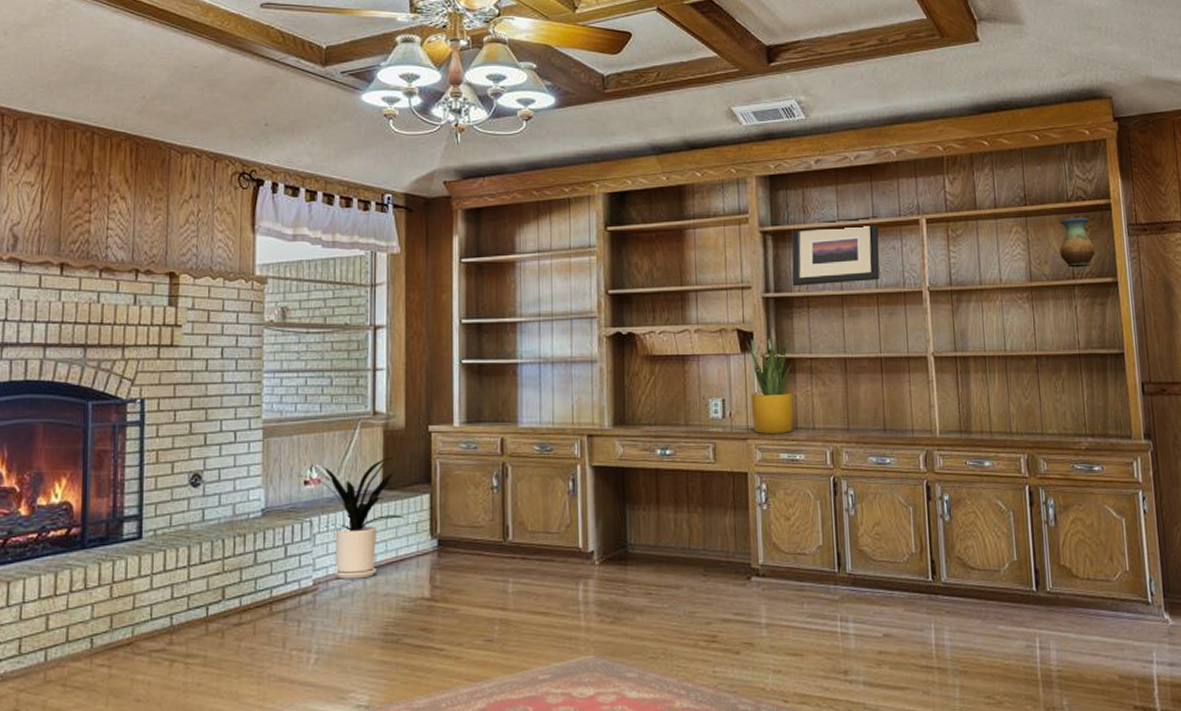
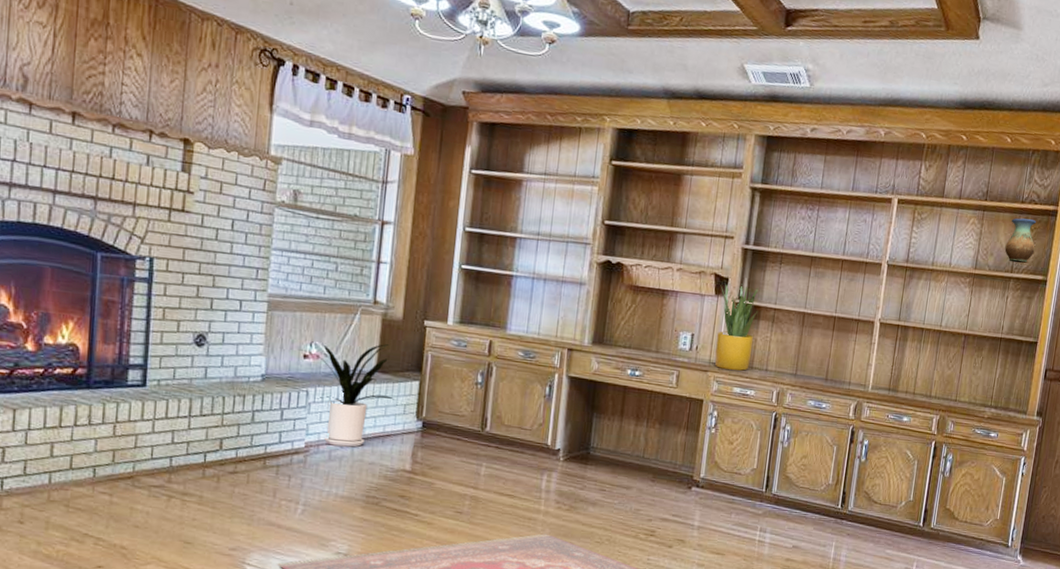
picture frame: present [791,216,880,286] -> none [770,186,857,248]

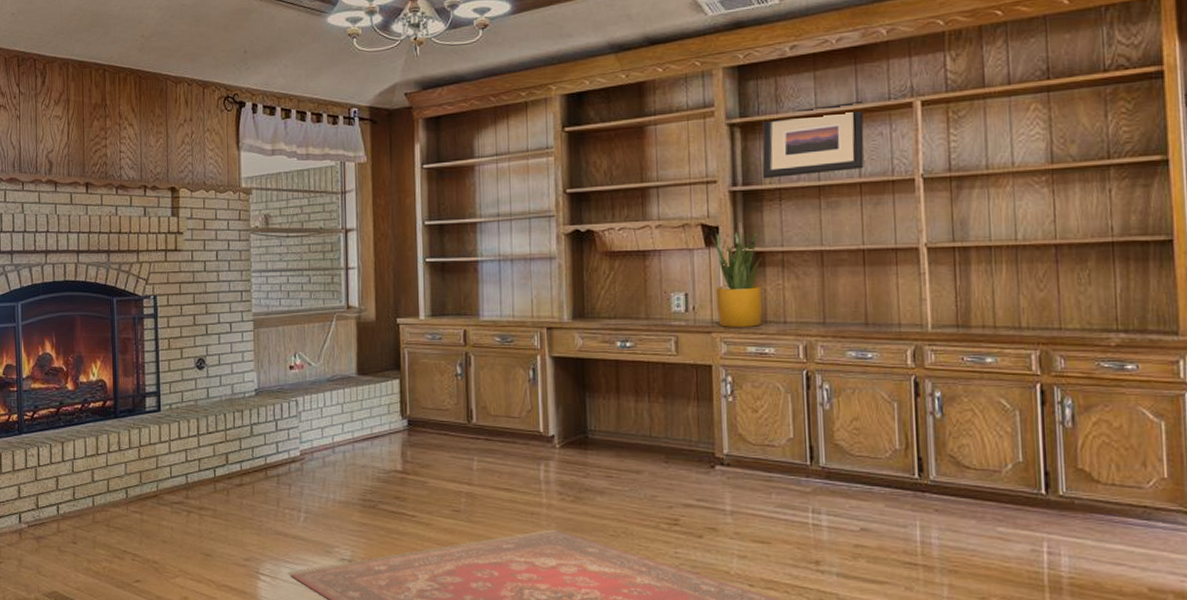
house plant: present [299,344,395,448] -> none [285,346,379,452]
picture frame: none [770,186,857,248] -> present [762,102,865,178]
vase: present [1004,218,1037,264] -> none [1091,89,1139,146]

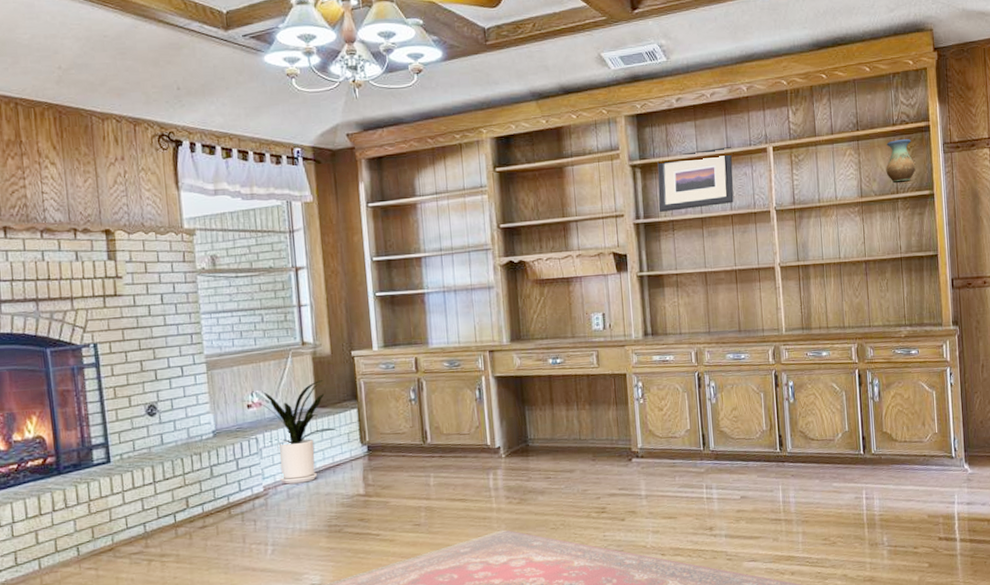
house plant: none [285,346,379,452] -> present [242,380,338,485]
planter: present [710,230,763,328] -> none [620,257,664,341]
vase: none [1091,89,1139,146] -> present [886,139,916,184]

